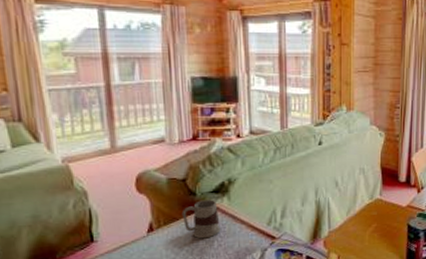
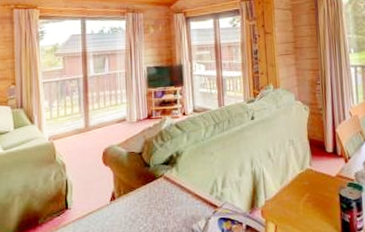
mug: present [181,199,221,239] -> none [138,171,170,207]

